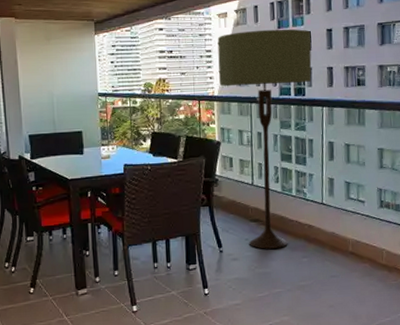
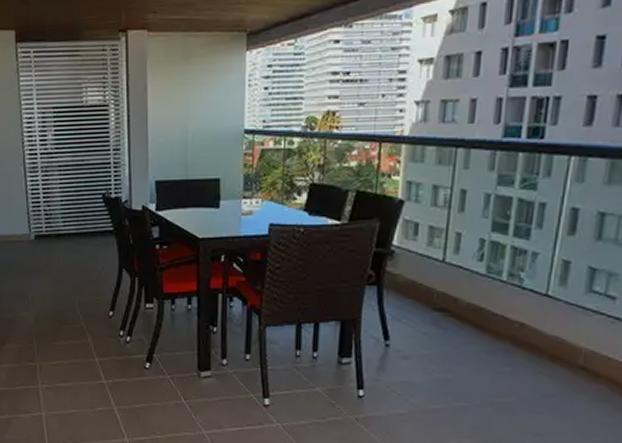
floor lamp: present [217,28,312,249] -> none [412,36,569,350]

